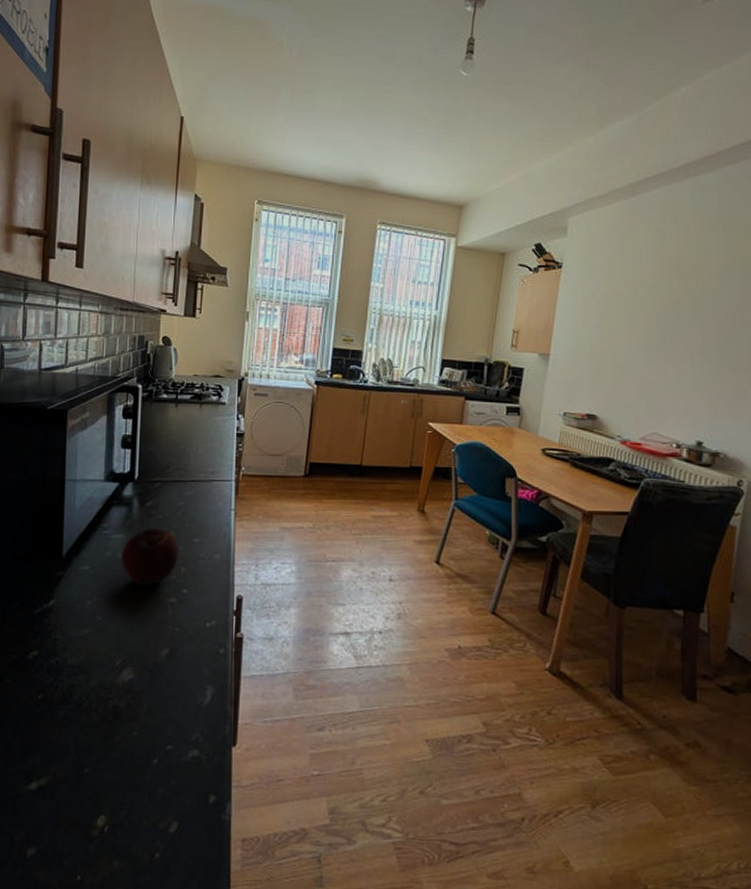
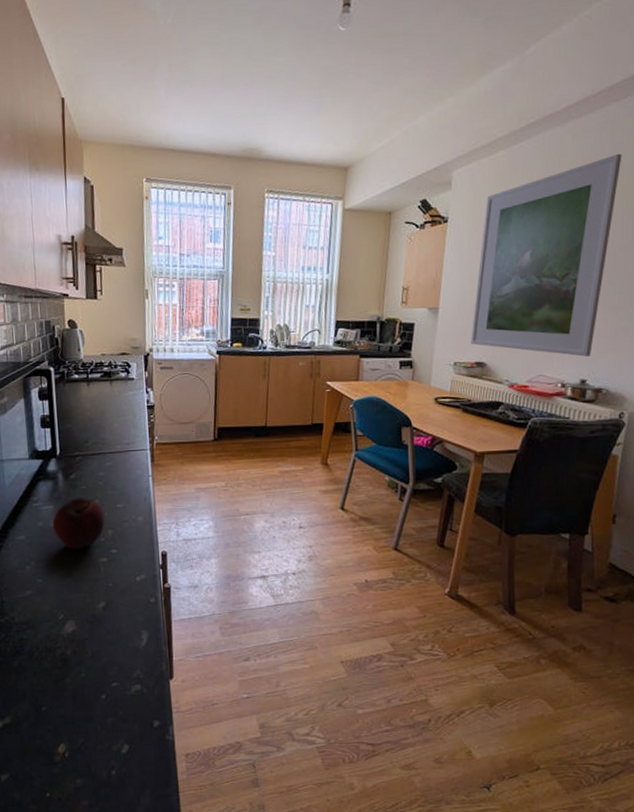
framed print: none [582,213,740,417] -> present [471,153,622,357]

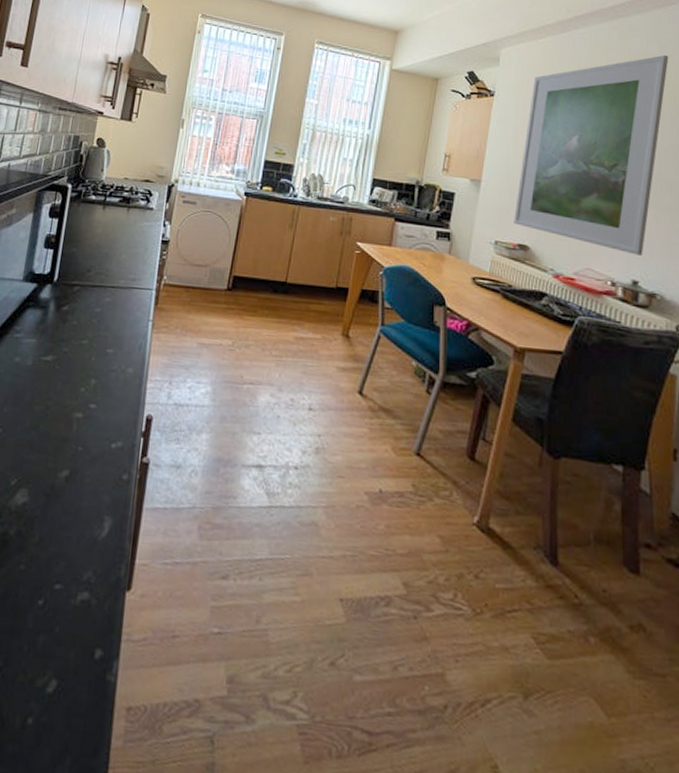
fruit: present [52,496,105,550] -> none [29,333,91,398]

